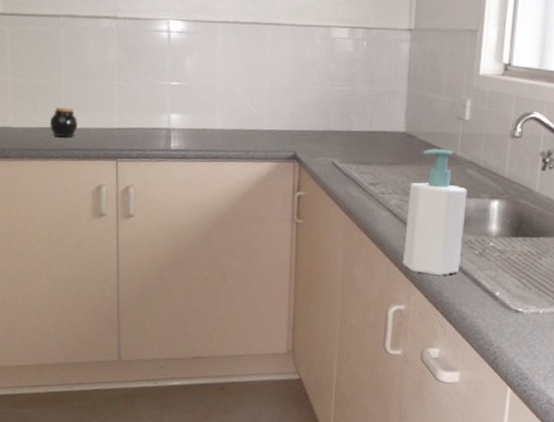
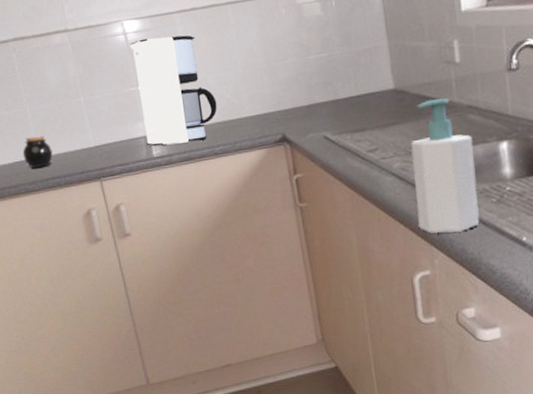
coffee maker: none [167,39,240,143] -> present [130,35,218,147]

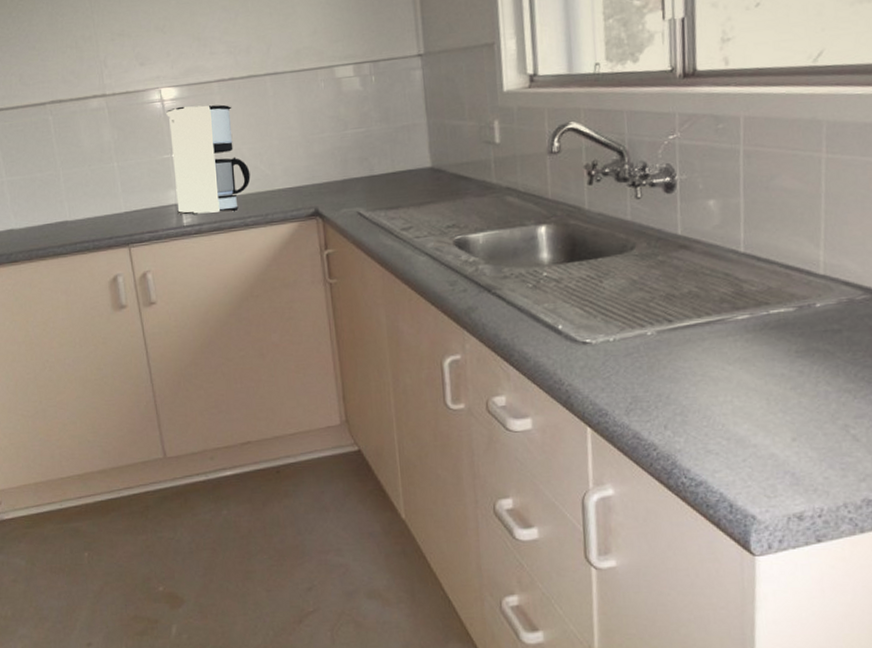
jar: present [22,135,53,169] -> none [53,199,83,232]
soap bottle: present [410,98,480,233] -> none [446,179,514,317]

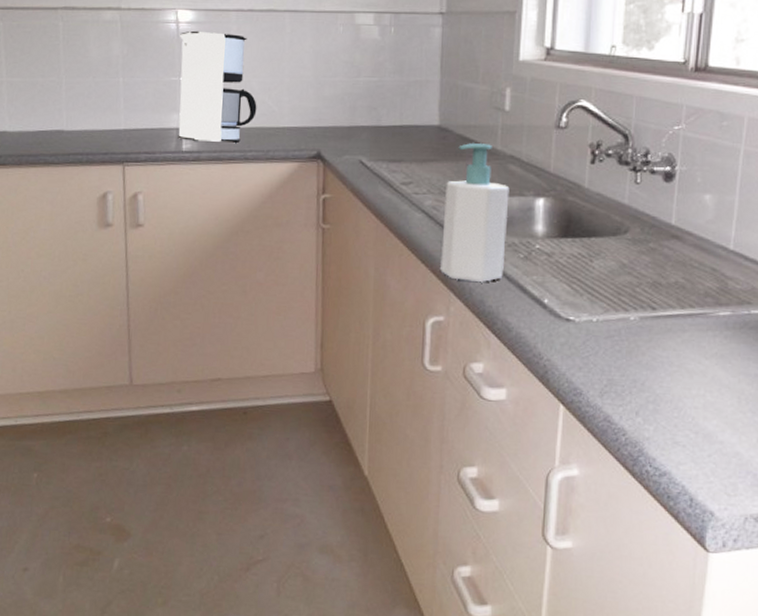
soap bottle: none [446,179,514,317] -> present [440,143,510,282]

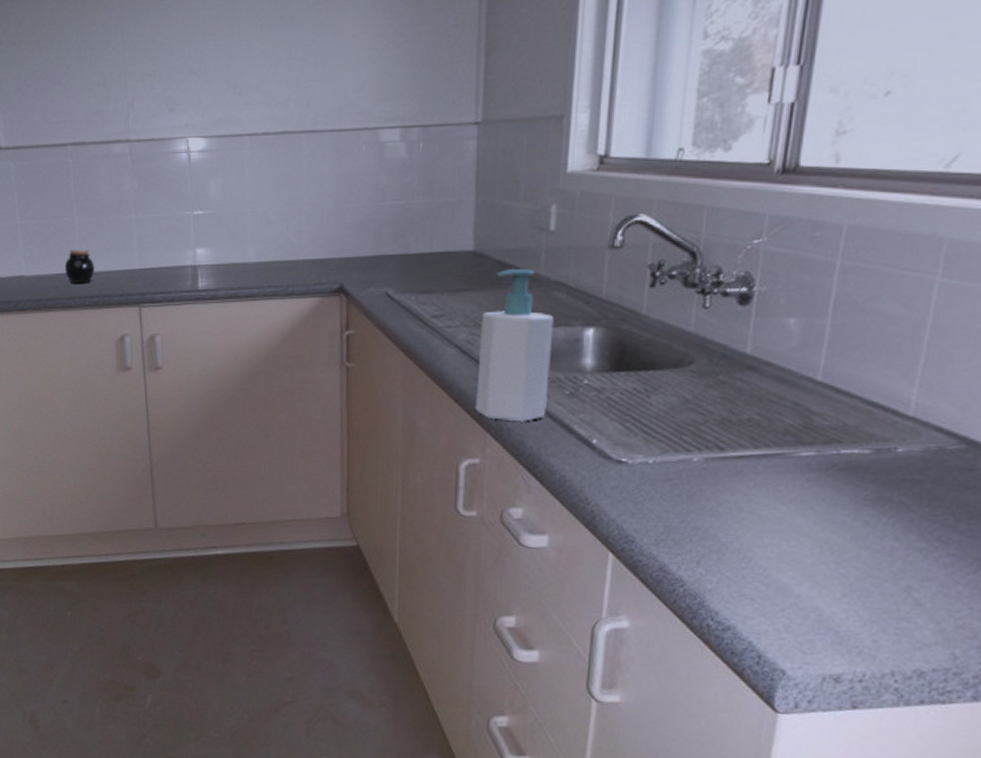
jar: none [49,108,80,142] -> present [64,250,95,284]
coffee maker: present [178,30,257,143] -> none [192,159,275,280]

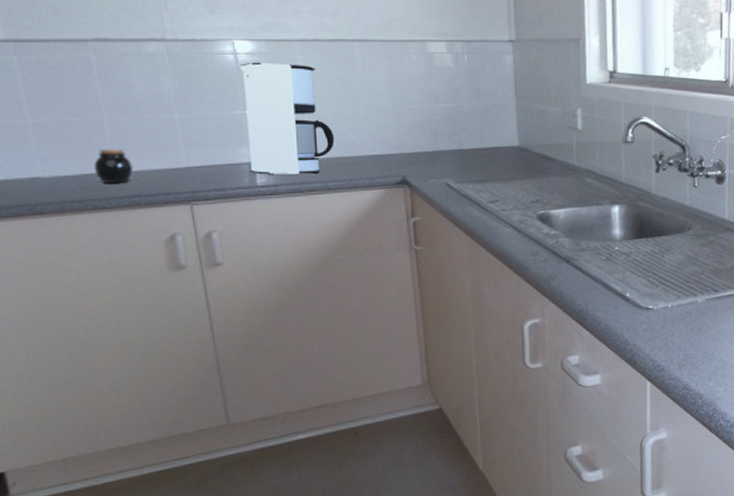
coffee maker: none [192,159,275,280] -> present [240,62,335,176]
soap bottle: present [475,269,554,421] -> none [530,160,590,285]

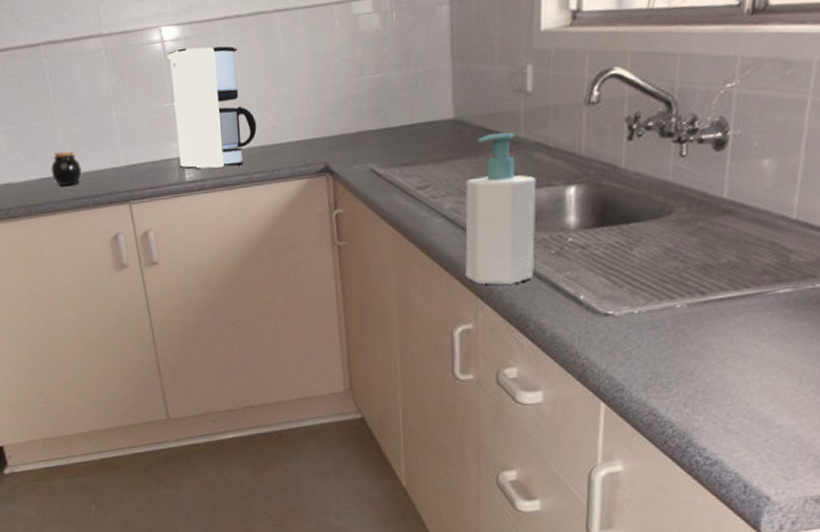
soap bottle: none [530,160,590,285] -> present [465,132,536,284]

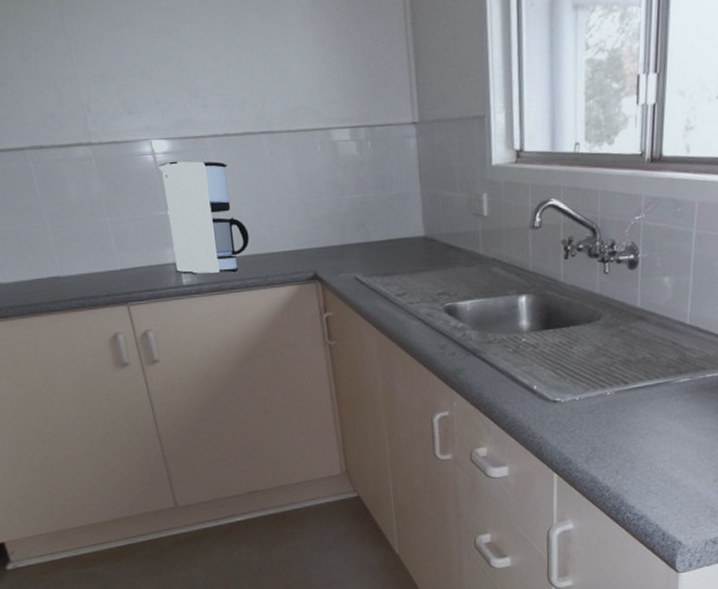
jar: present [51,151,82,187] -> none [43,253,76,288]
soap bottle: present [465,132,536,284] -> none [437,249,497,378]

